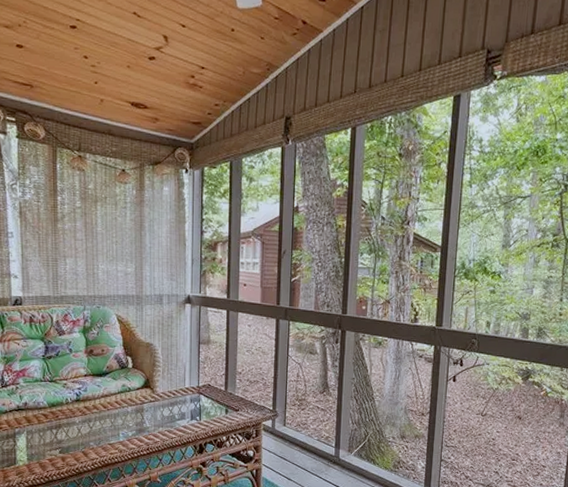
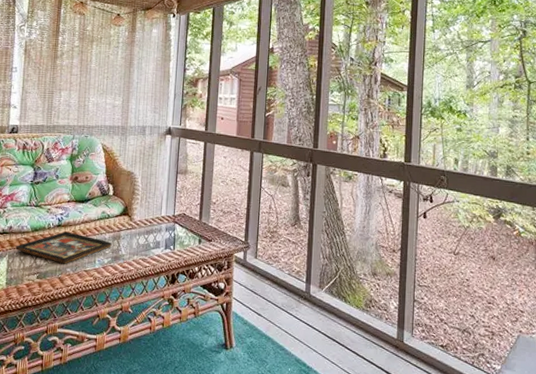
decorative tray: none [33,406,135,438] -> present [15,231,112,264]

